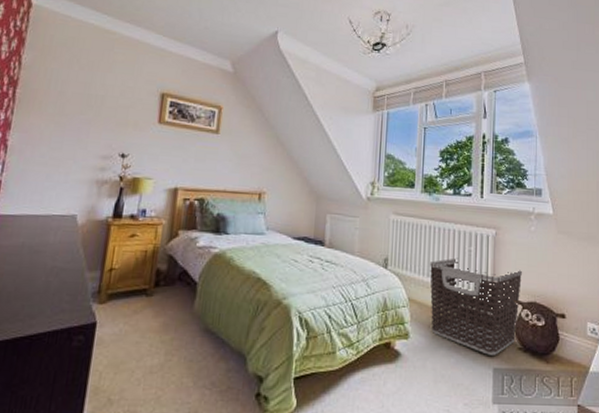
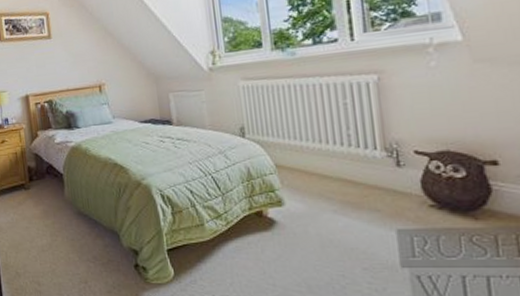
clothes hamper: present [430,258,523,355] -> none [295,114,425,216]

